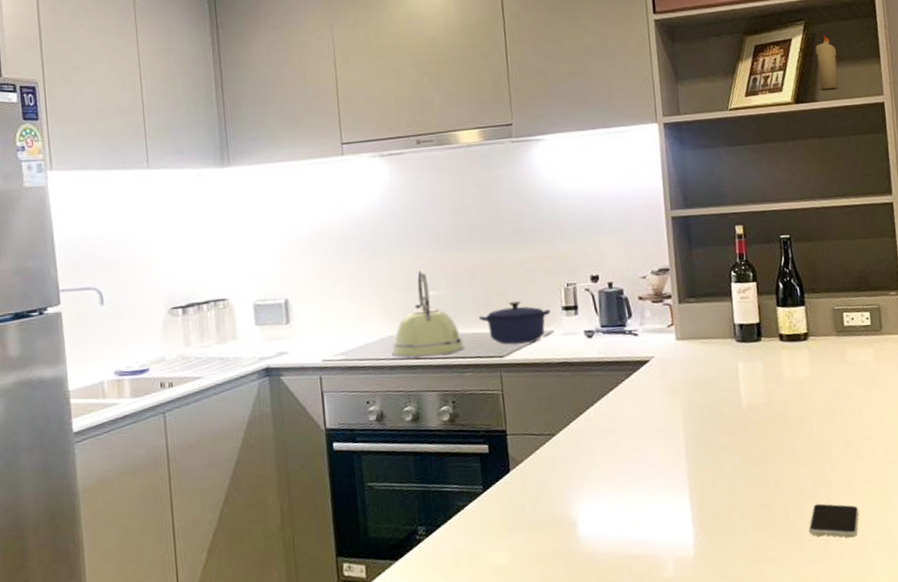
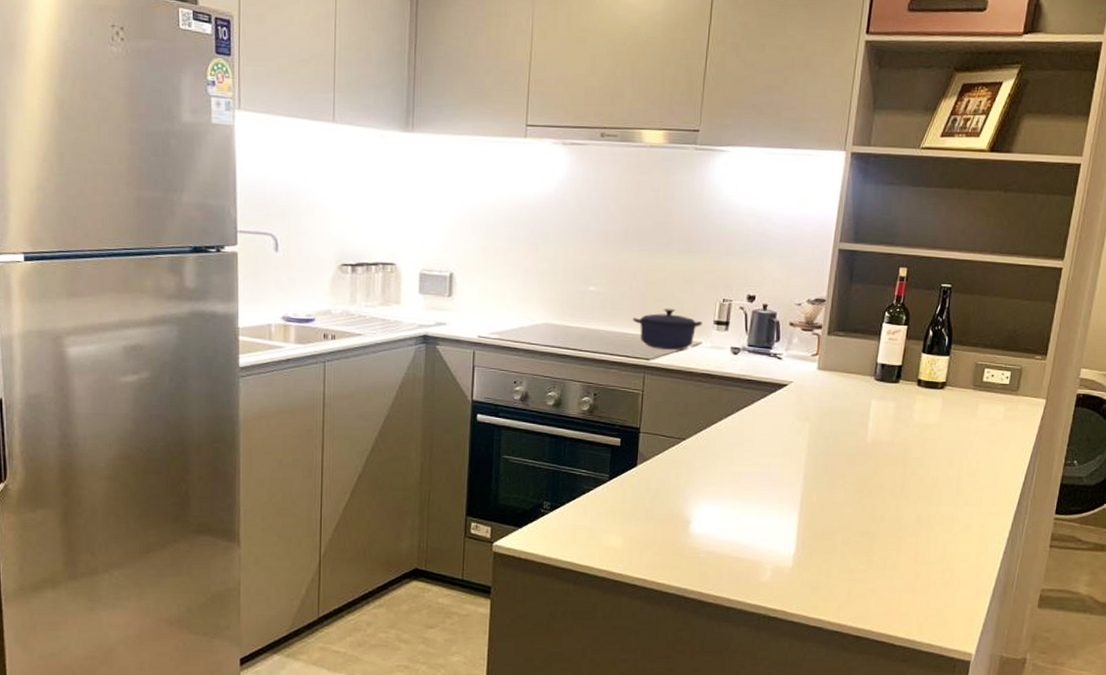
kettle: present [391,268,466,358] -> none [544,263,615,350]
mobile phone: present [808,503,859,538] -> none [902,540,954,574]
candle: present [815,34,839,91] -> none [1018,82,1046,144]

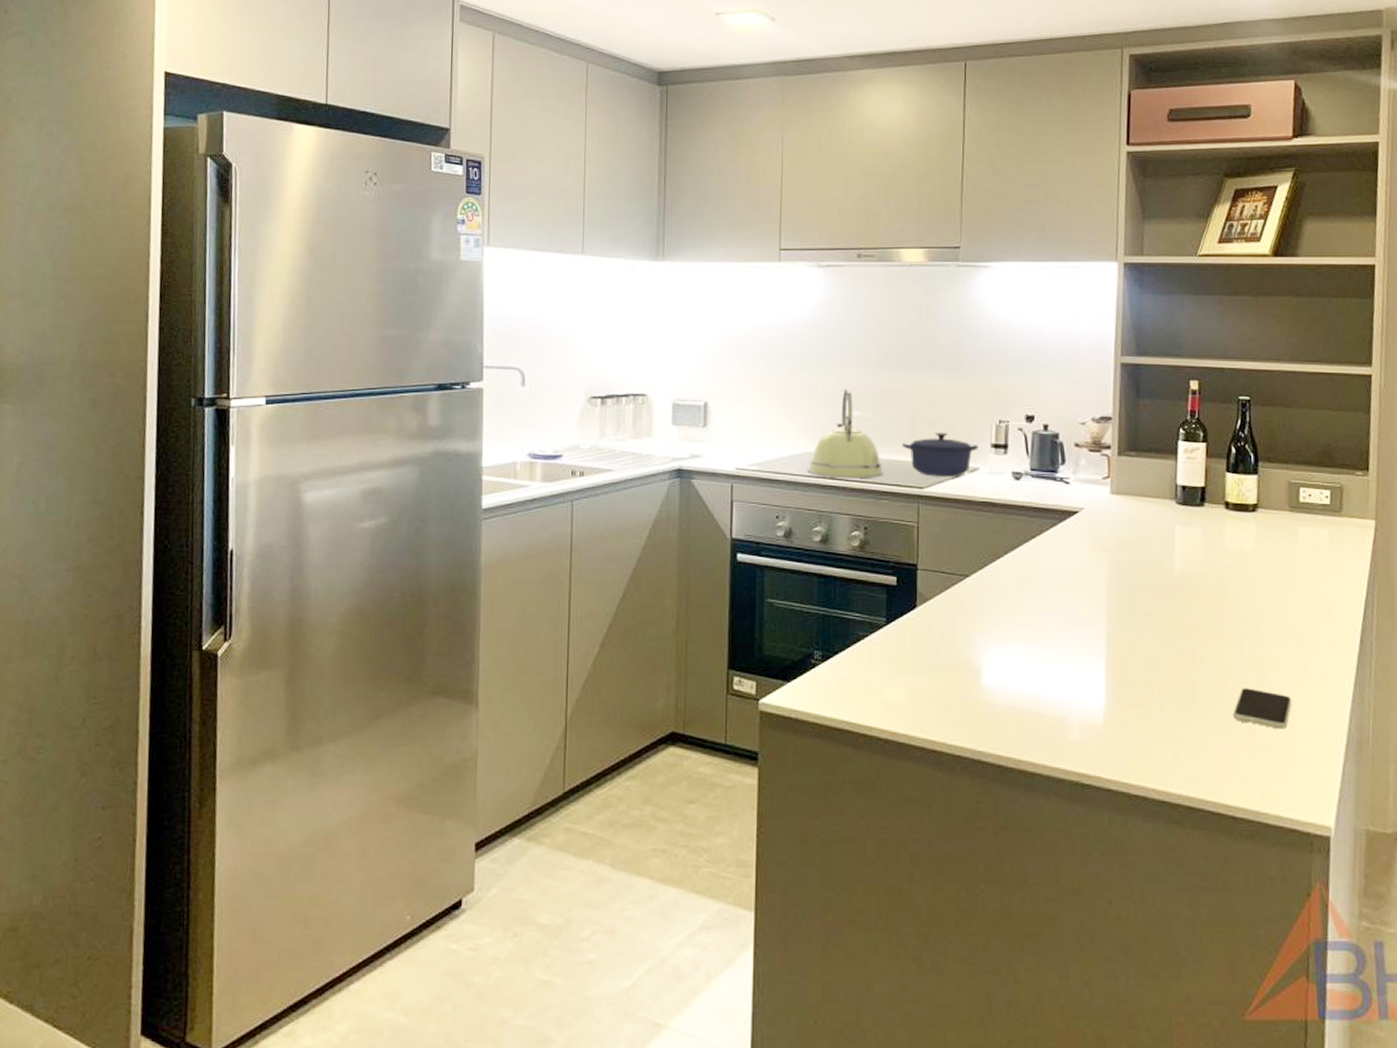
kettle: none [544,263,615,350] -> present [807,387,884,479]
mobile phone: none [902,540,954,574] -> present [1233,688,1292,729]

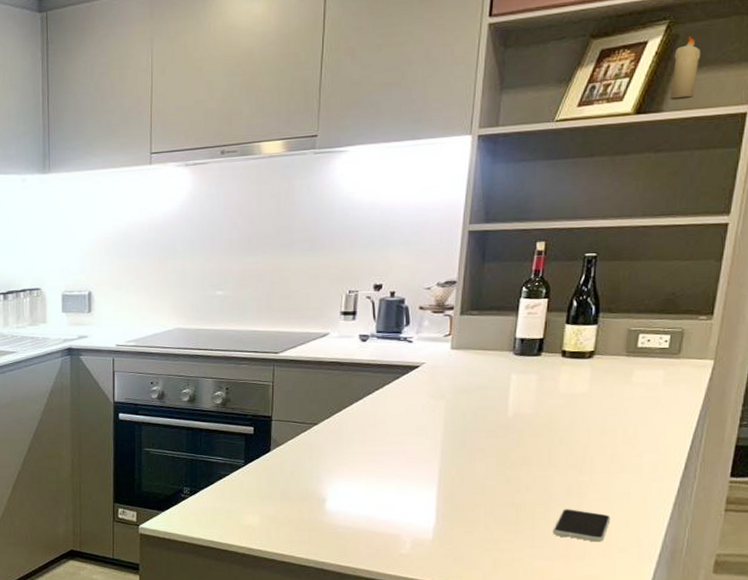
kettle: present [807,387,884,479] -> none [177,270,244,349]
cooking pot: present [901,431,978,478] -> none [259,303,329,344]
candle: none [1303,184,1328,246] -> present [669,35,701,101]

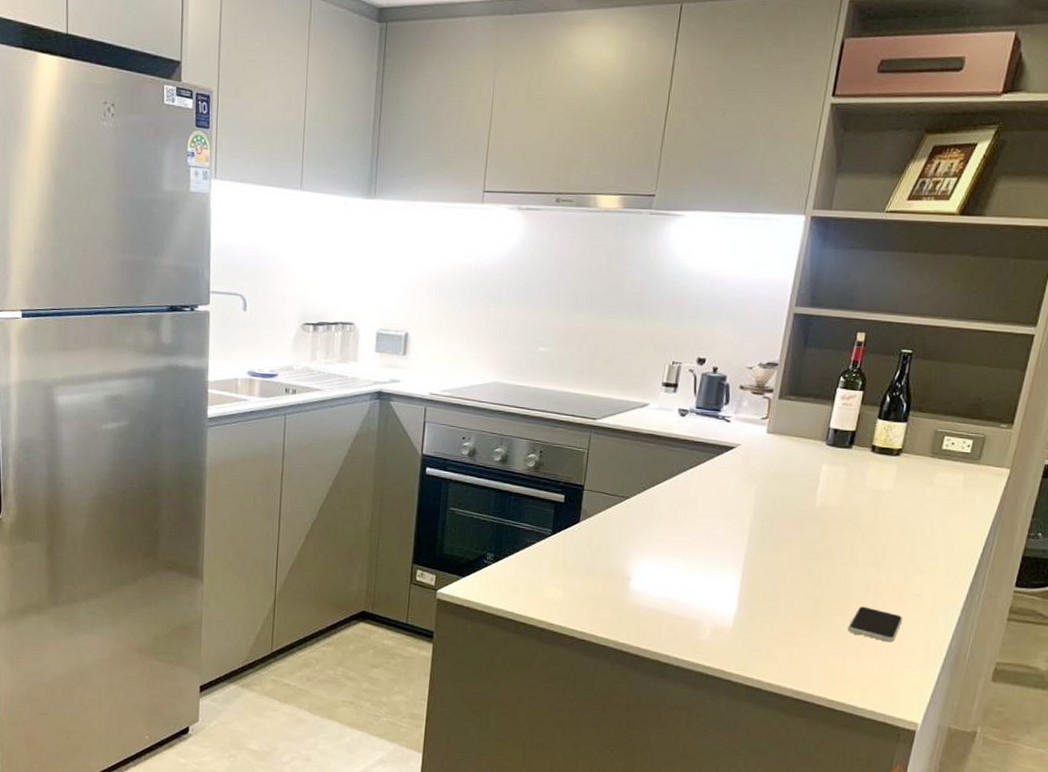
candle: present [669,35,701,101] -> none [992,143,1025,207]

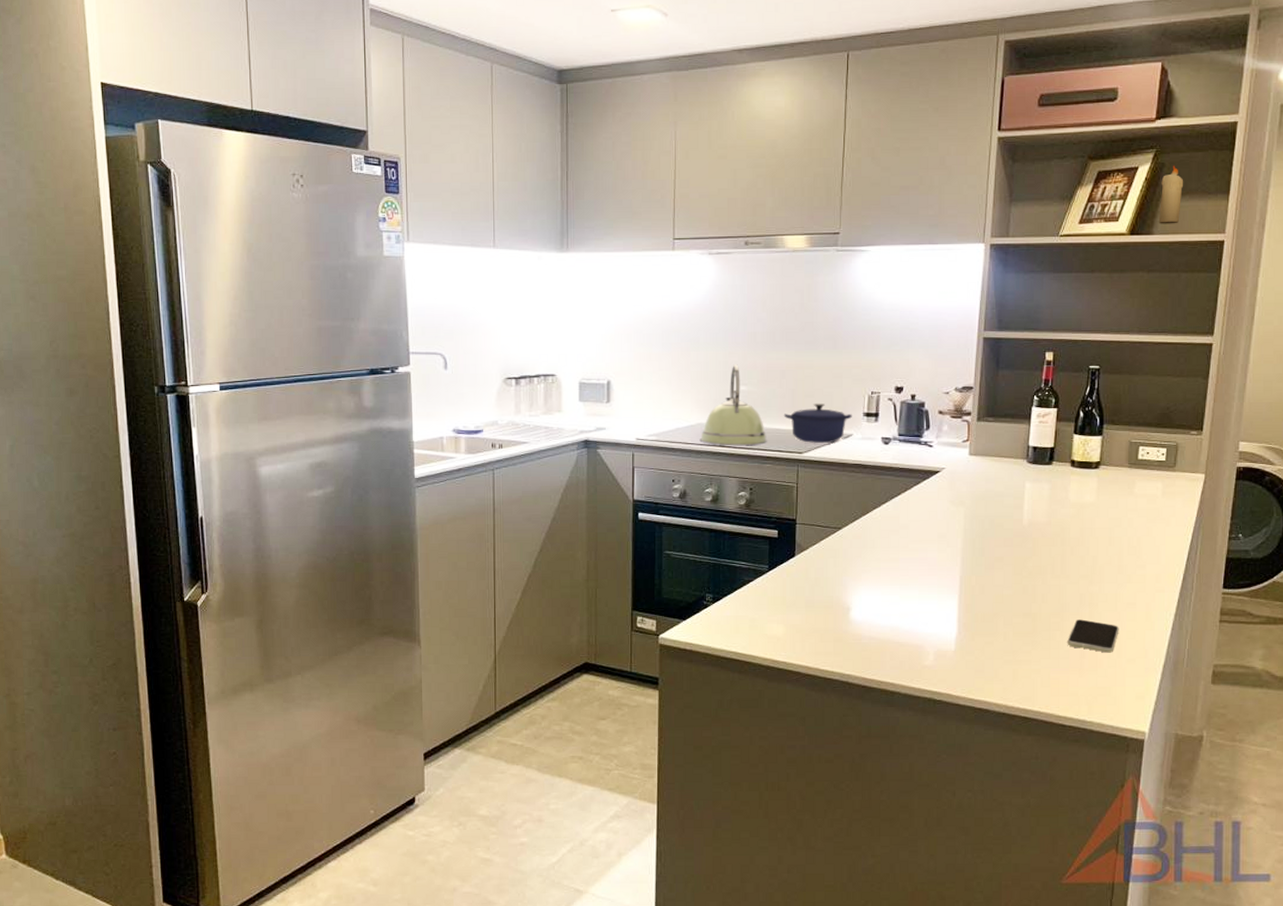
kettle: none [493,324,563,409] -> present [699,364,768,446]
cooking pot: none [580,369,651,411] -> present [783,402,852,444]
candle: none [992,143,1025,207] -> present [1158,165,1184,224]

